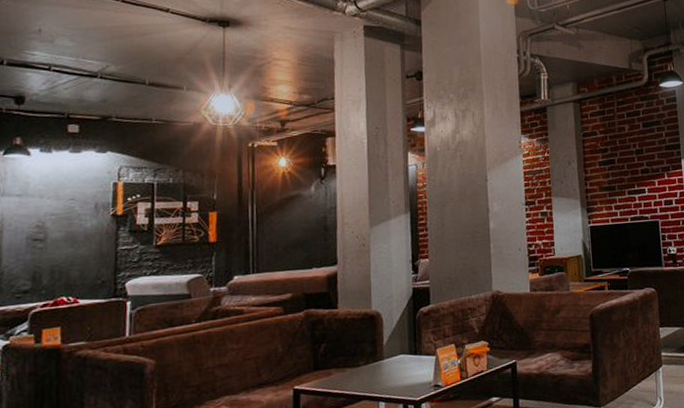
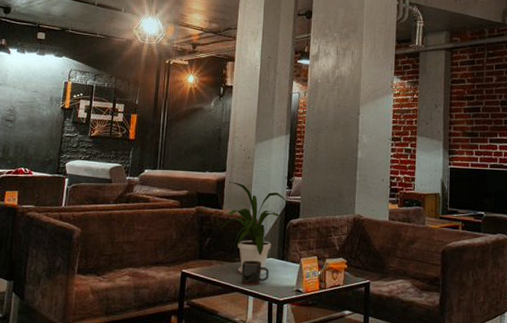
house plant: none [335,275,416,379] -> present [219,182,289,275]
mug: none [367,360,401,391] -> present [241,260,269,286]

